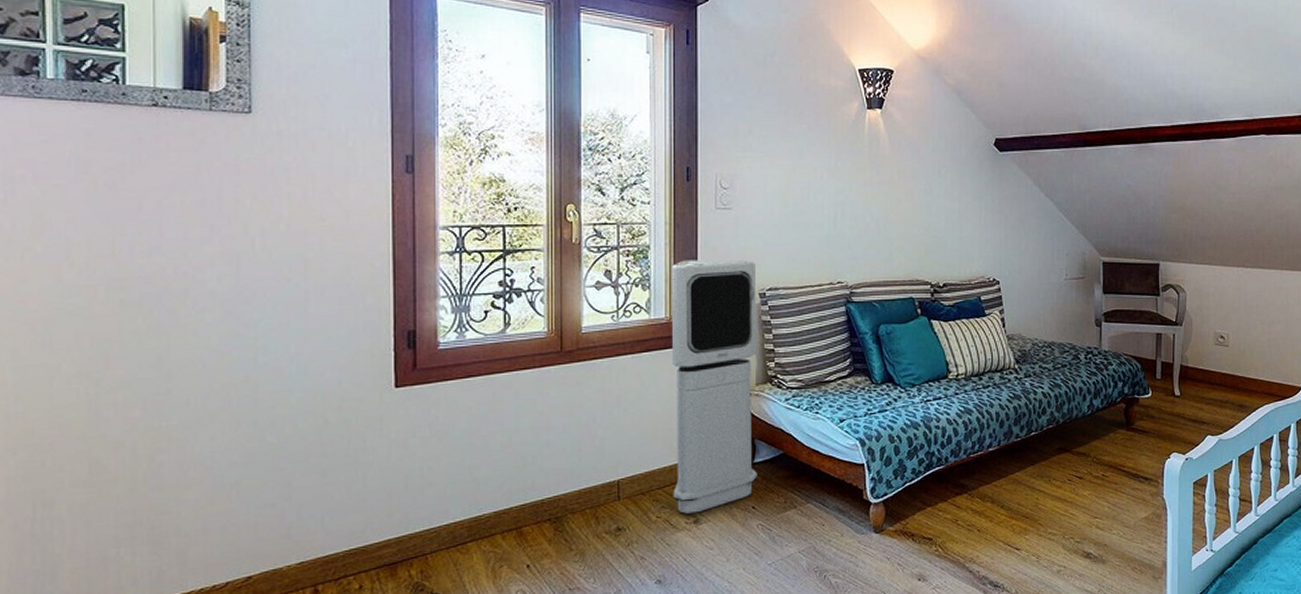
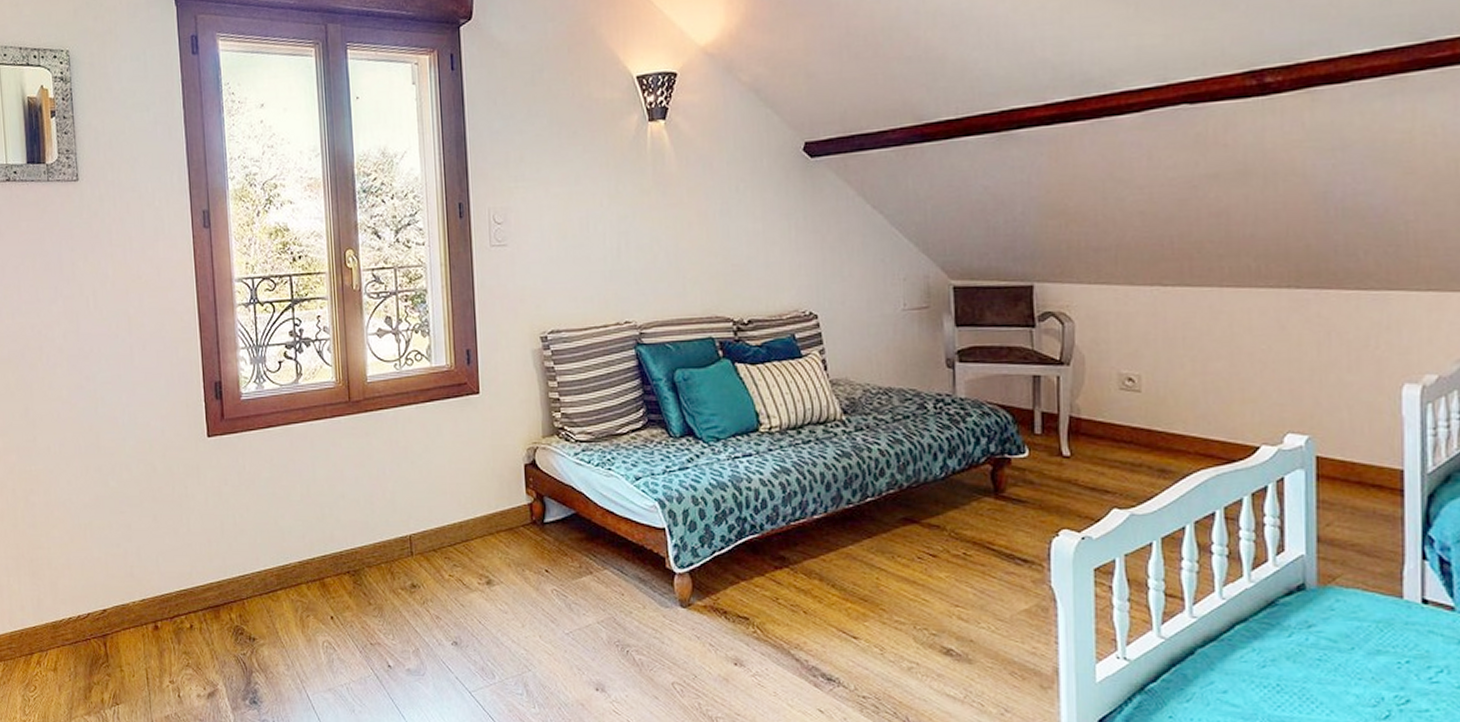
air purifier: present [671,260,757,514] -> none [449,301,549,574]

